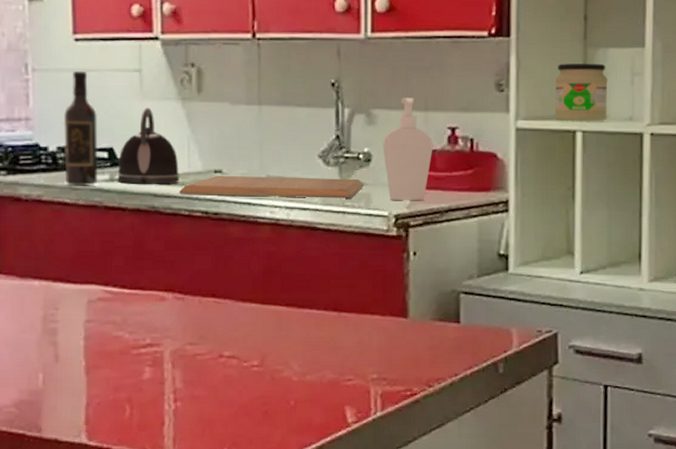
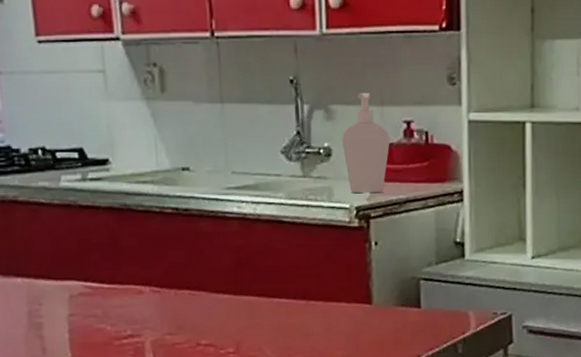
wine bottle: present [63,71,98,186] -> none [33,73,71,186]
kettle: present [117,108,180,184] -> none [88,108,150,183]
chopping board: present [179,175,365,199] -> none [149,172,326,193]
jar: present [554,63,608,121] -> none [504,56,555,112]

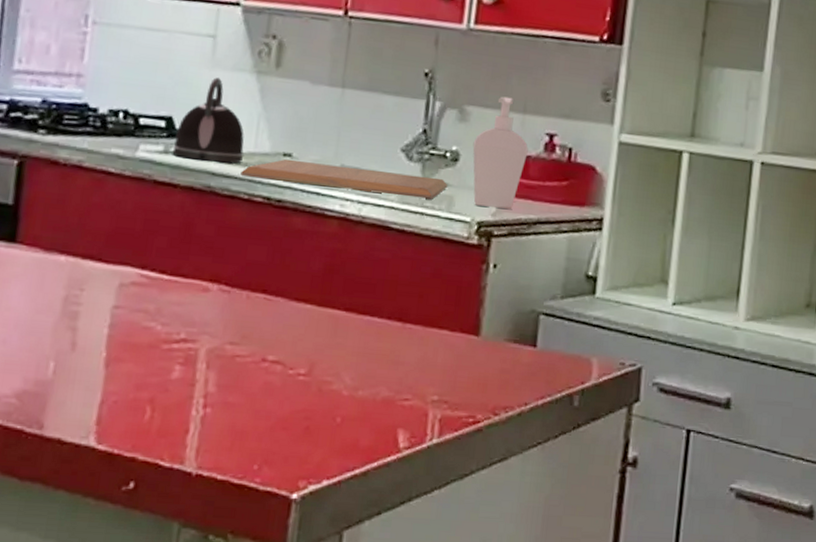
kettle: none [88,108,150,183] -> present [172,77,245,164]
chopping board: none [149,172,326,193] -> present [240,159,448,199]

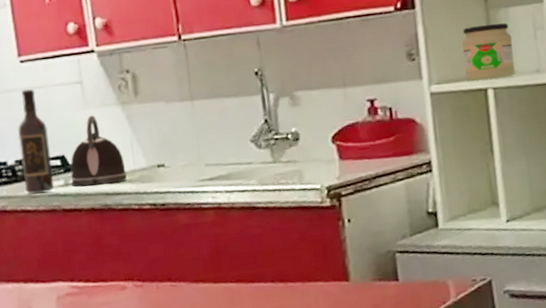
wine bottle: none [113,29,161,156] -> present [18,89,55,194]
chopping board: present [240,159,448,199] -> none [128,157,296,191]
soap bottle: present [472,96,528,210] -> none [308,76,356,174]
jar: none [661,79,722,144] -> present [462,23,515,81]

